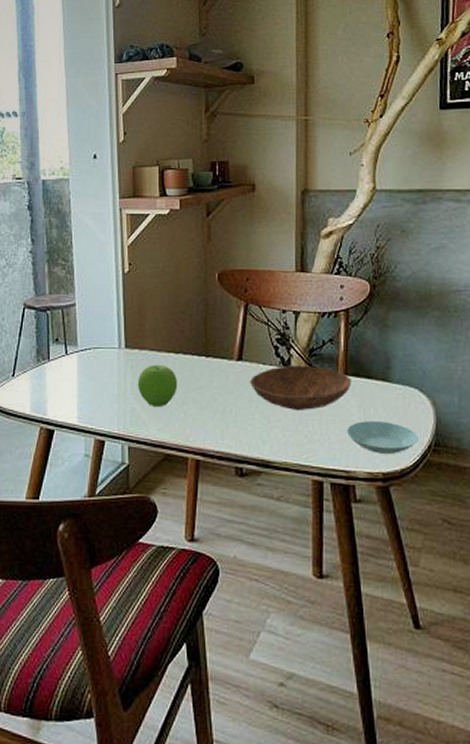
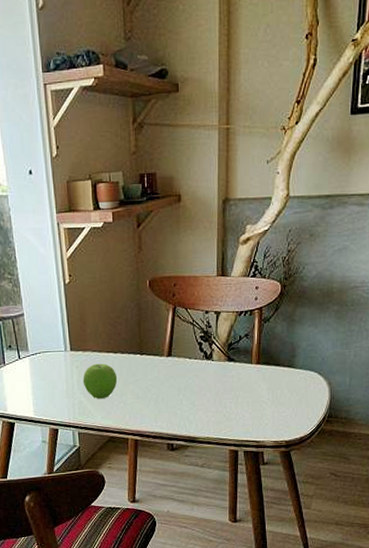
bowl: present [249,365,352,411] -> none [177,357,263,396]
saucer: present [346,421,418,455] -> none [257,400,315,427]

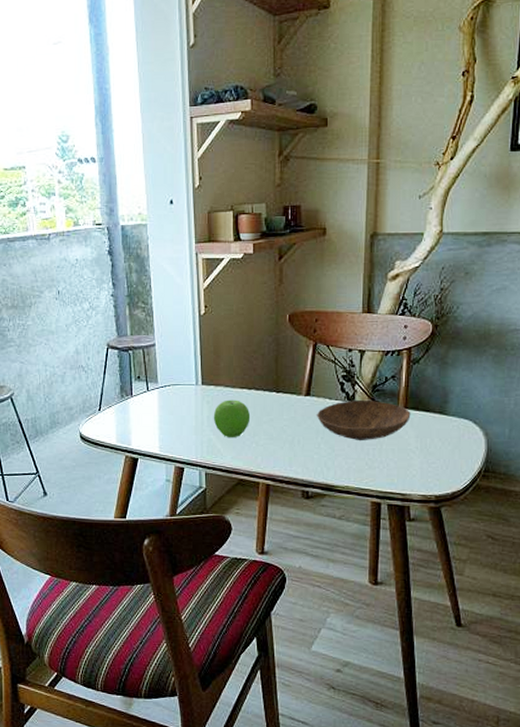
bowl: none [177,357,263,396] -> present [316,399,411,441]

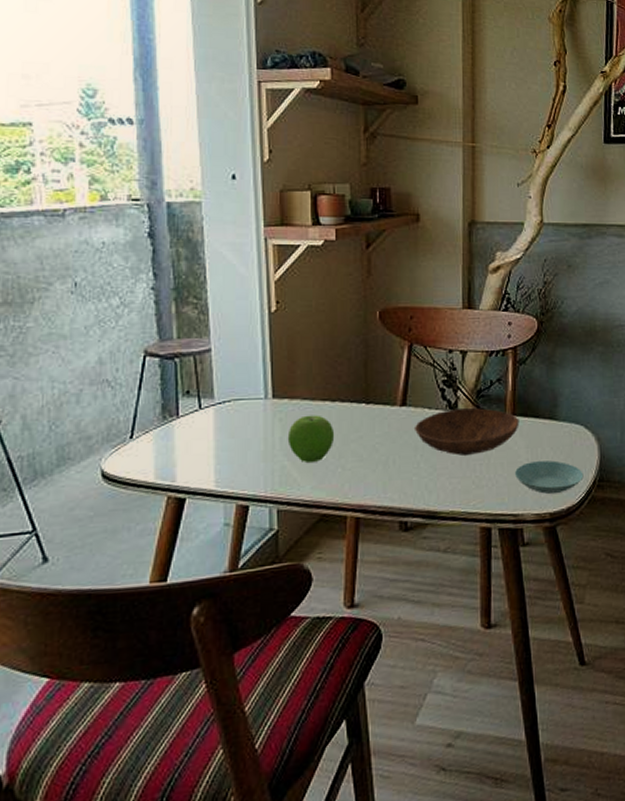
saucer: none [404,450,470,480] -> present [514,460,584,494]

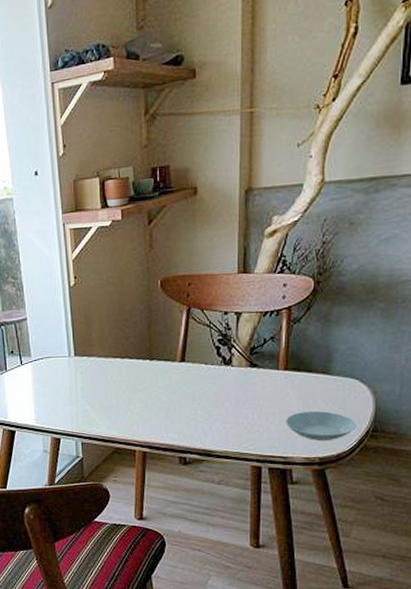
fruit: present [287,415,335,462] -> none [87,369,125,407]
bowl: present [413,407,520,457] -> none [191,363,292,406]

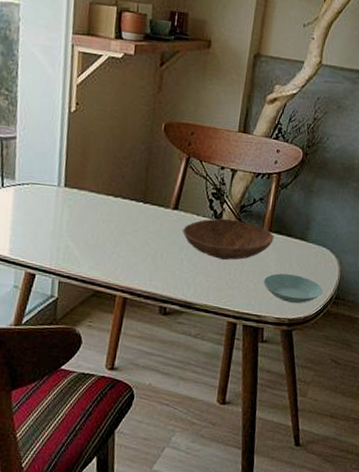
bowl: none [191,363,292,406] -> present [182,218,274,261]

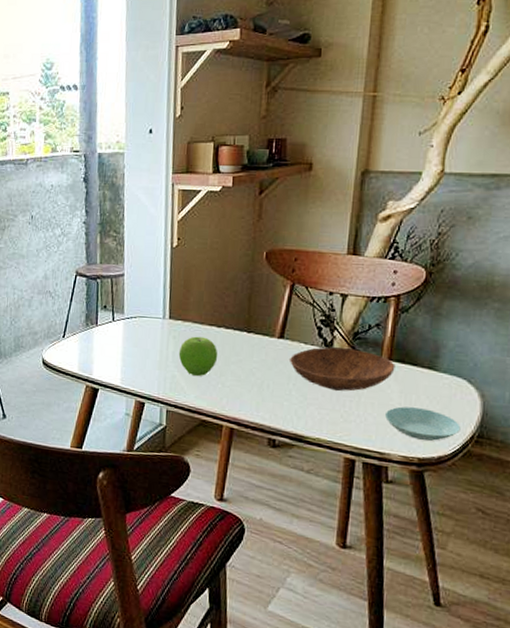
fruit: none [73,205,114,246] -> present [178,336,218,376]

